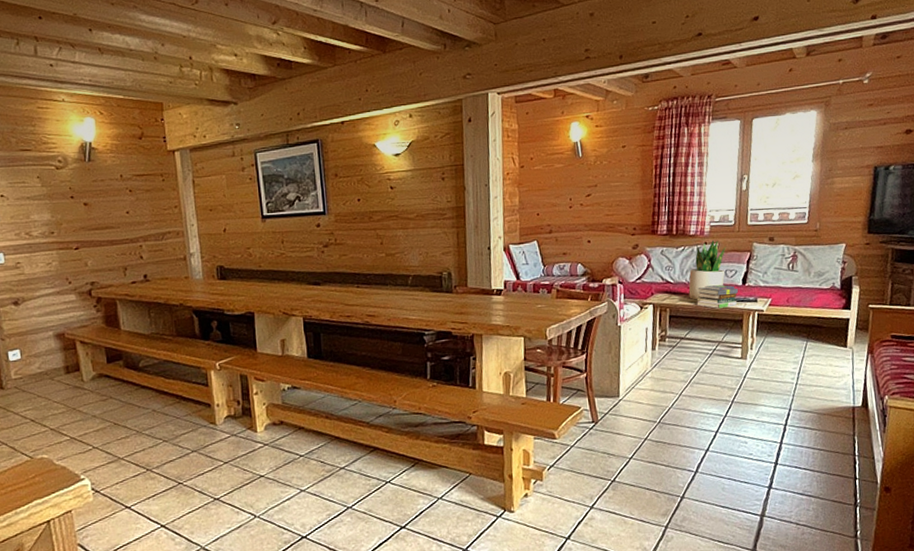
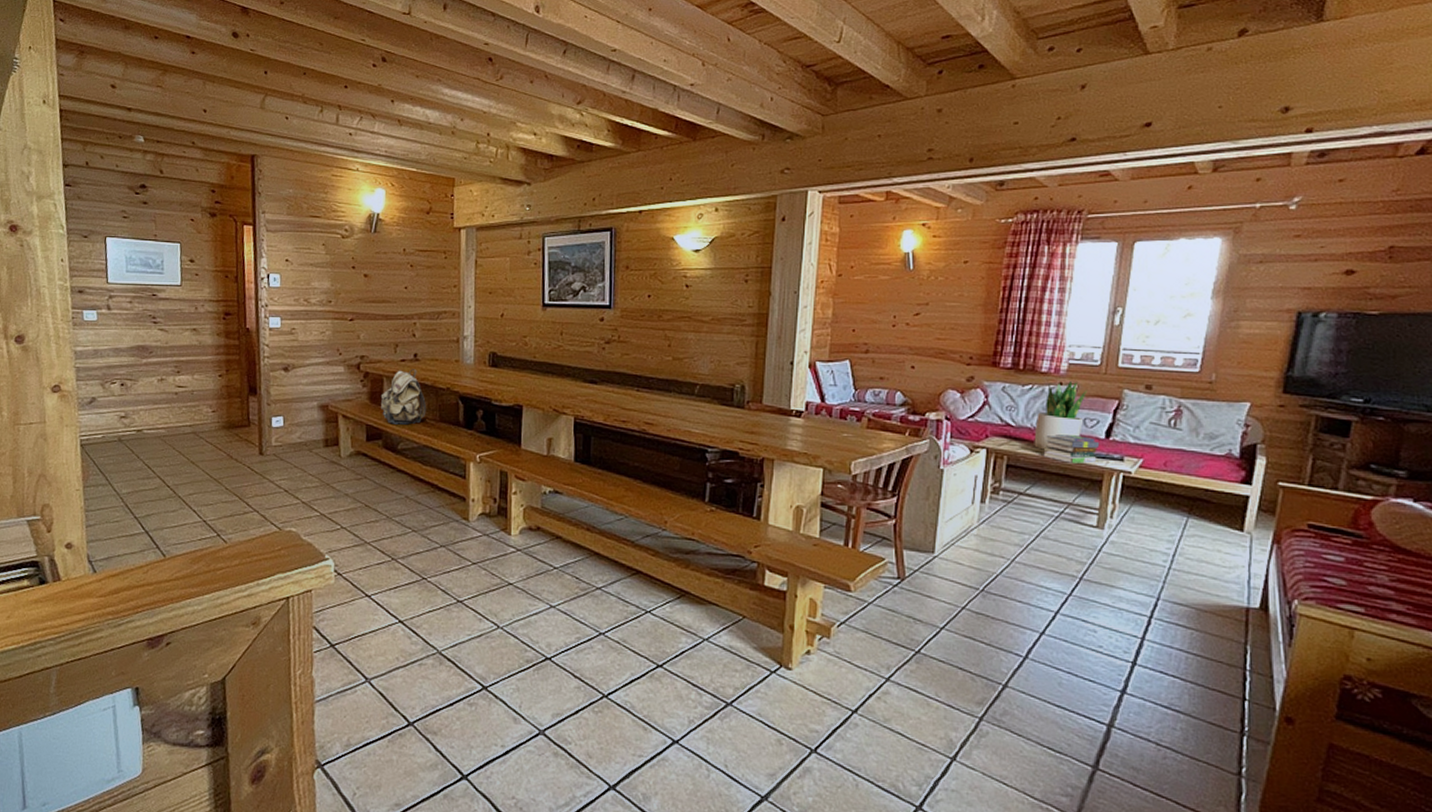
backpack: none [116,289,163,344] -> present [380,369,427,425]

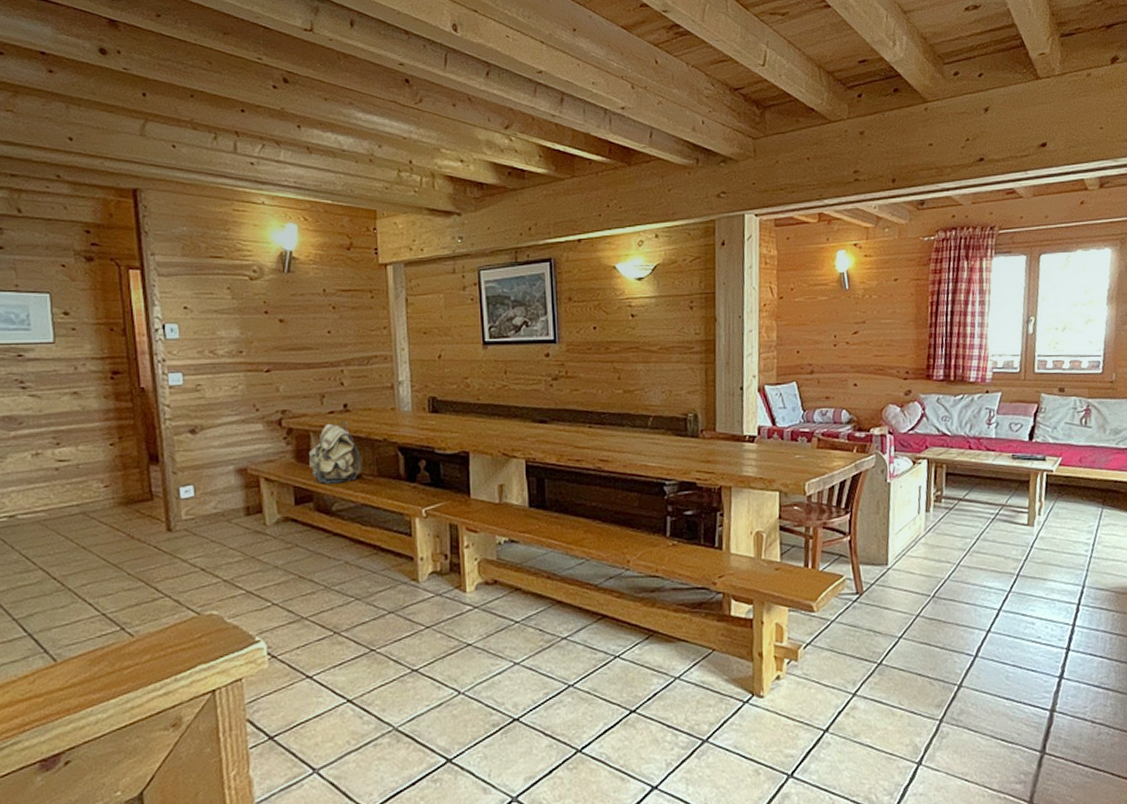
planter: present [1034,380,1088,450] -> none [968,388,1011,456]
books: present [1043,433,1100,464] -> none [977,439,1025,467]

